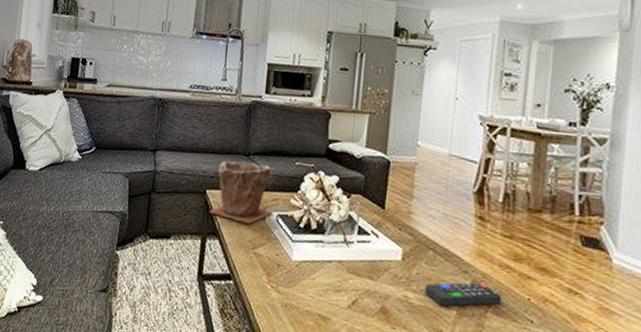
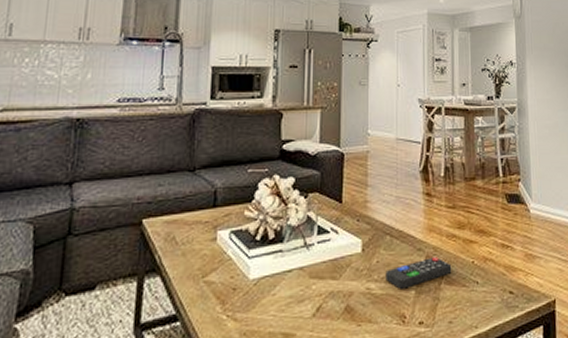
plant pot: present [209,160,272,224] -> none [146,177,224,250]

